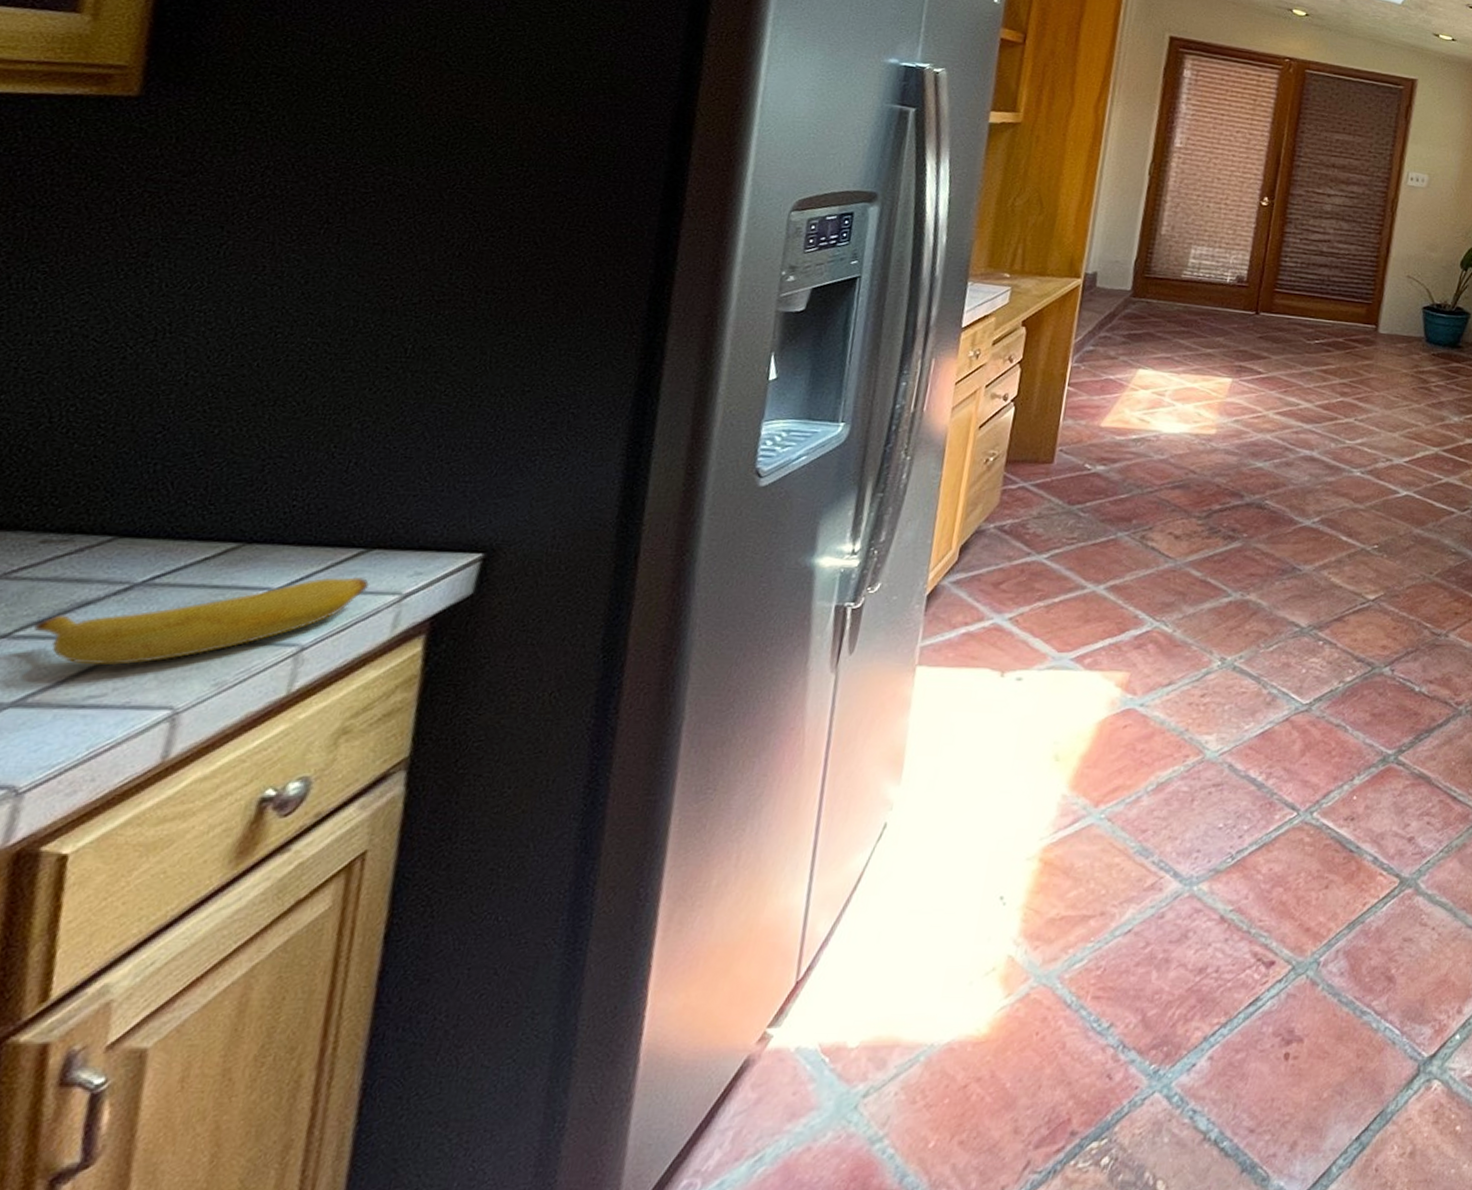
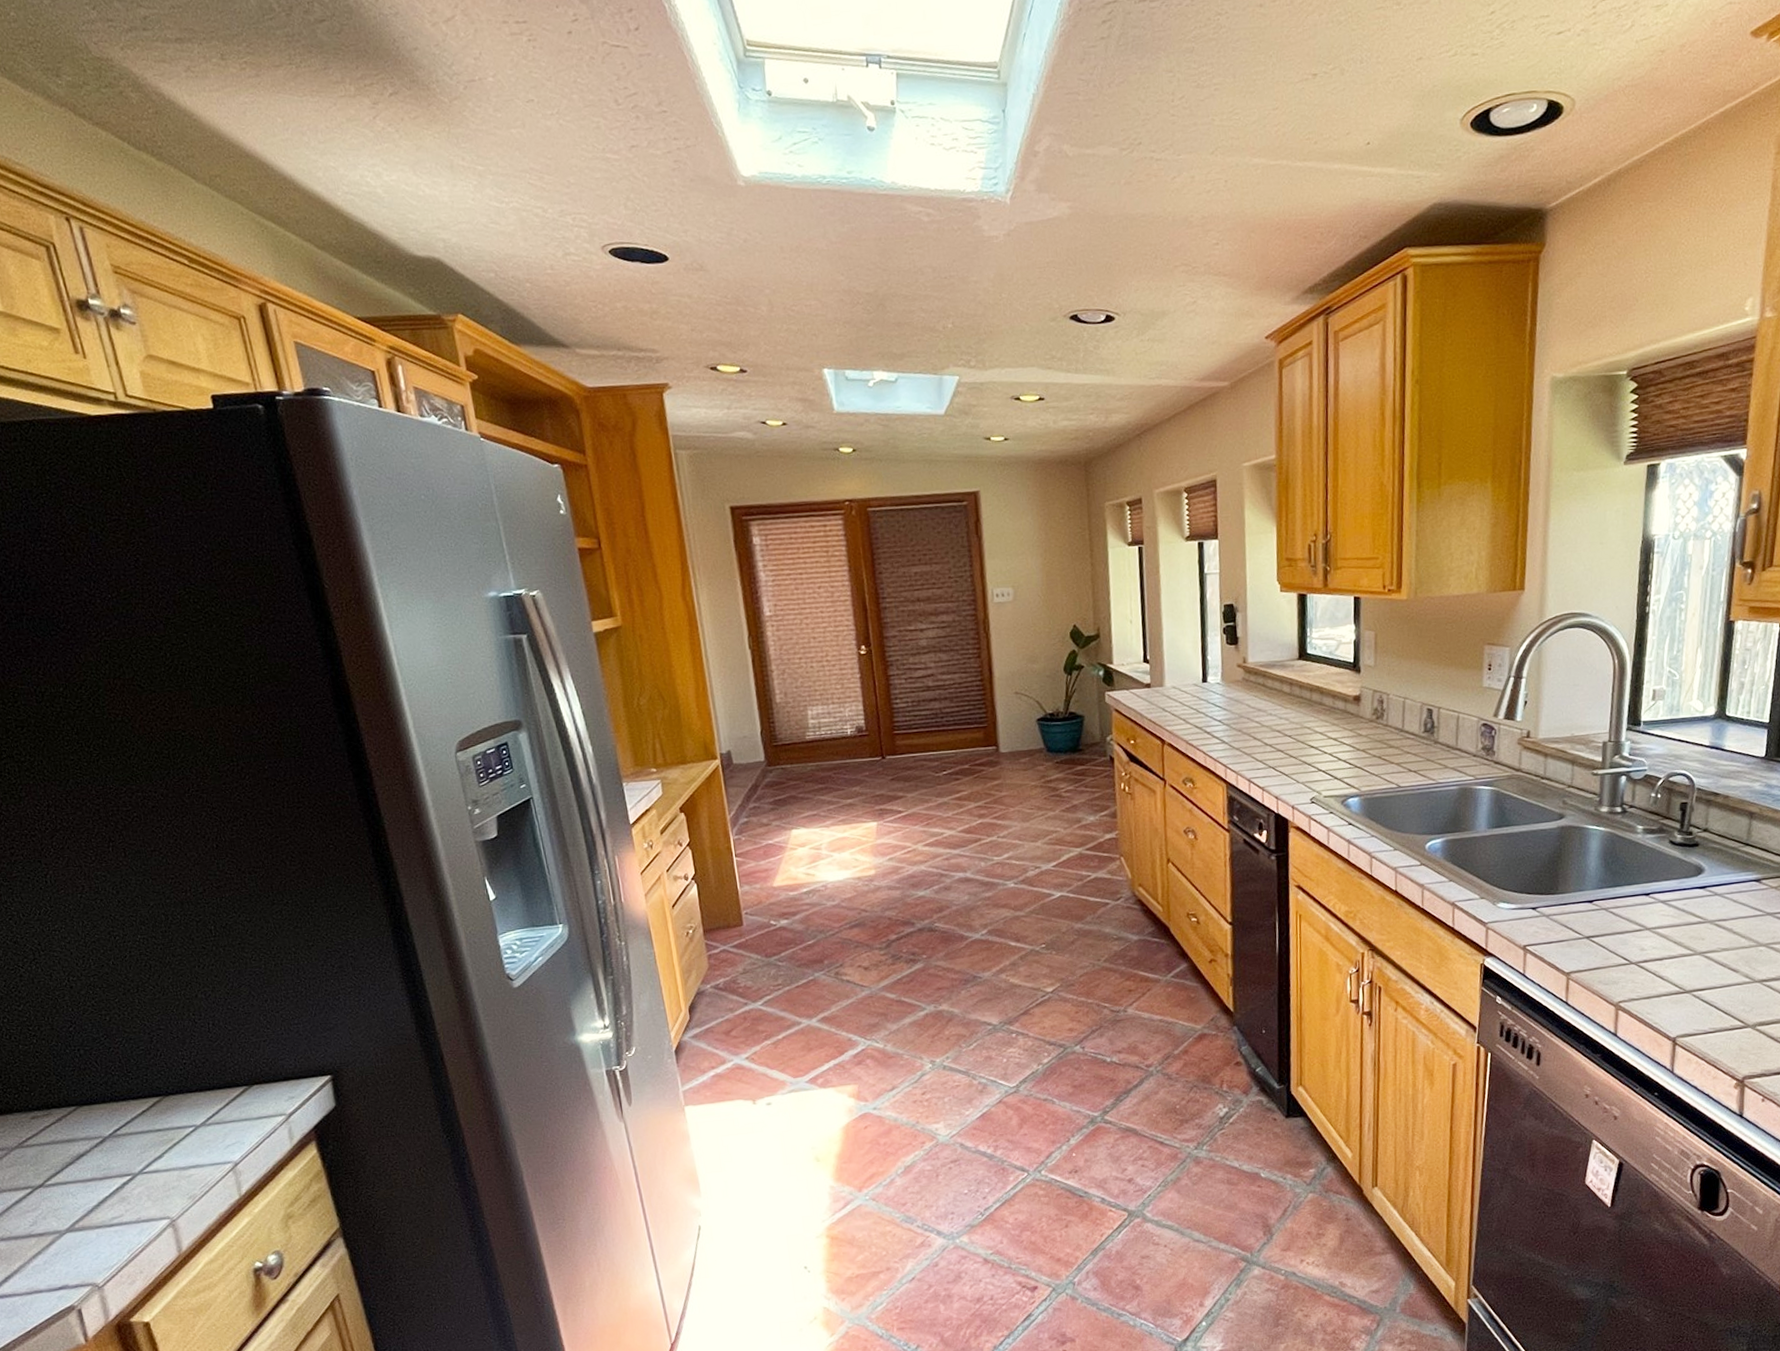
banana: present [34,576,370,665] -> none [55,1106,262,1198]

